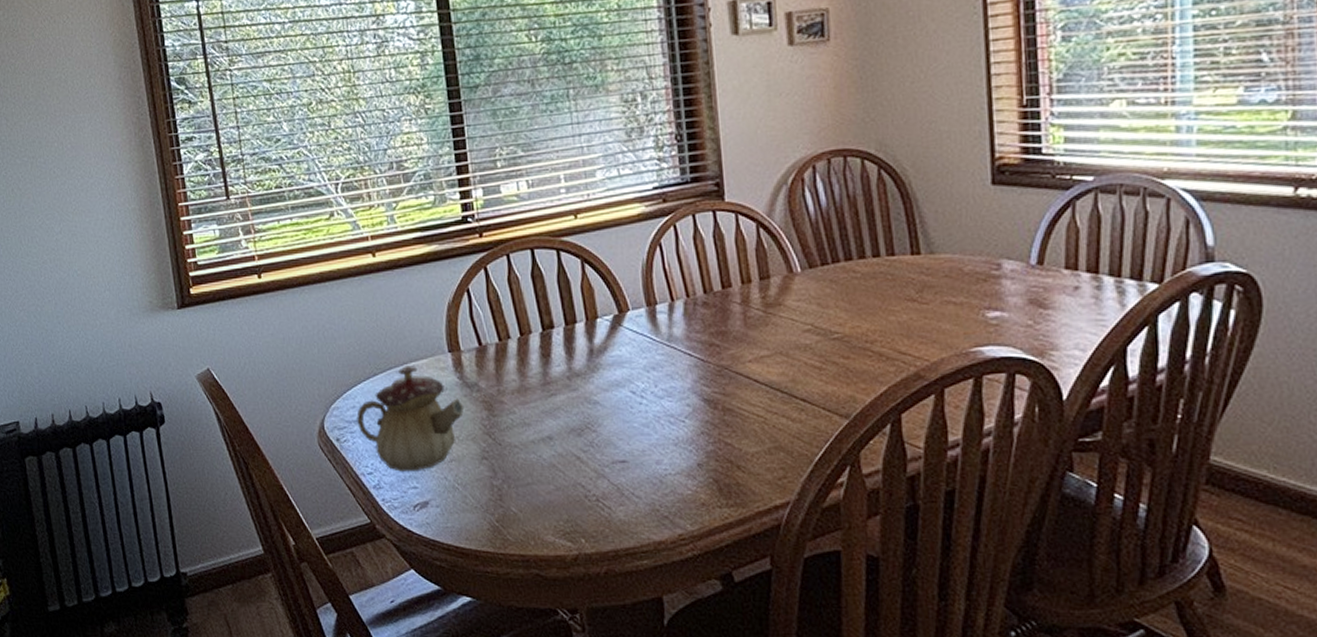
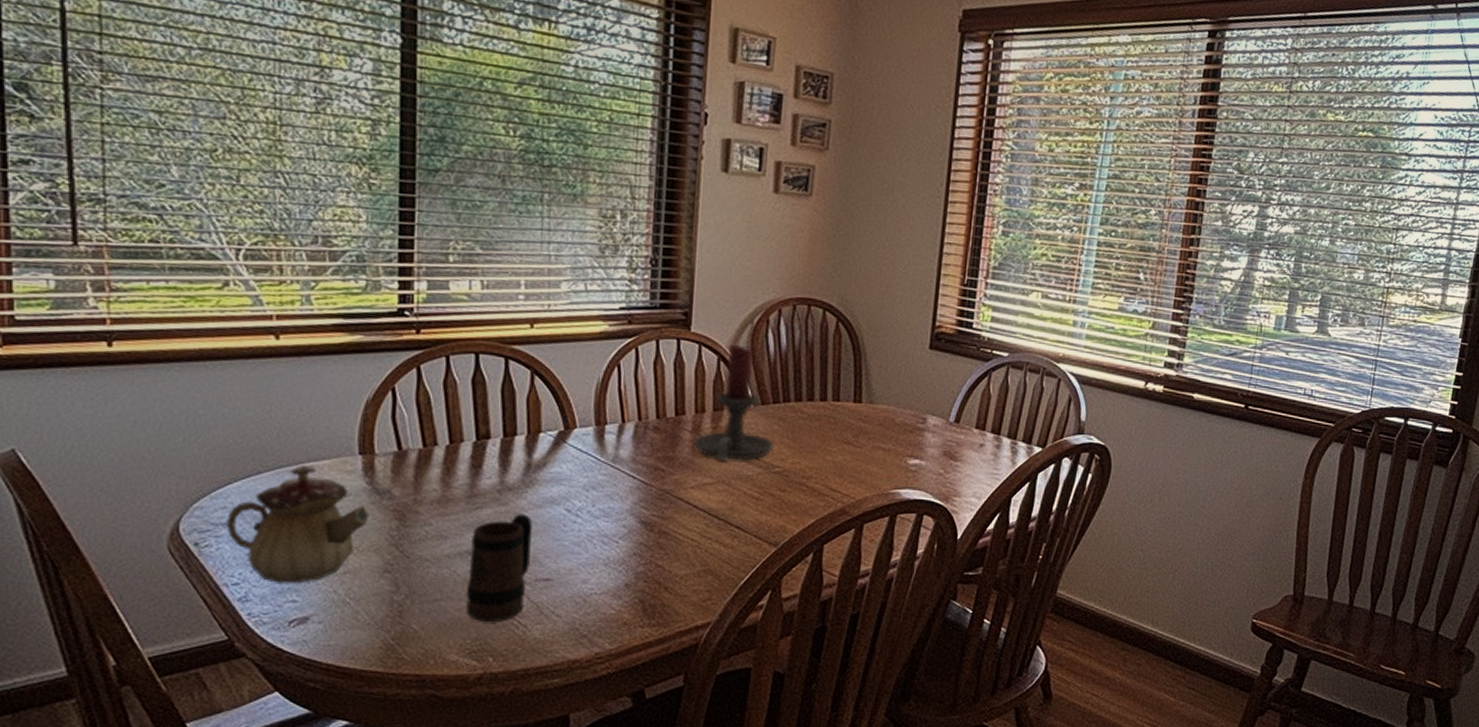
mug: none [551,398,606,504] -> present [465,513,533,622]
candle holder: none [744,208,829,330] -> present [693,344,773,461]

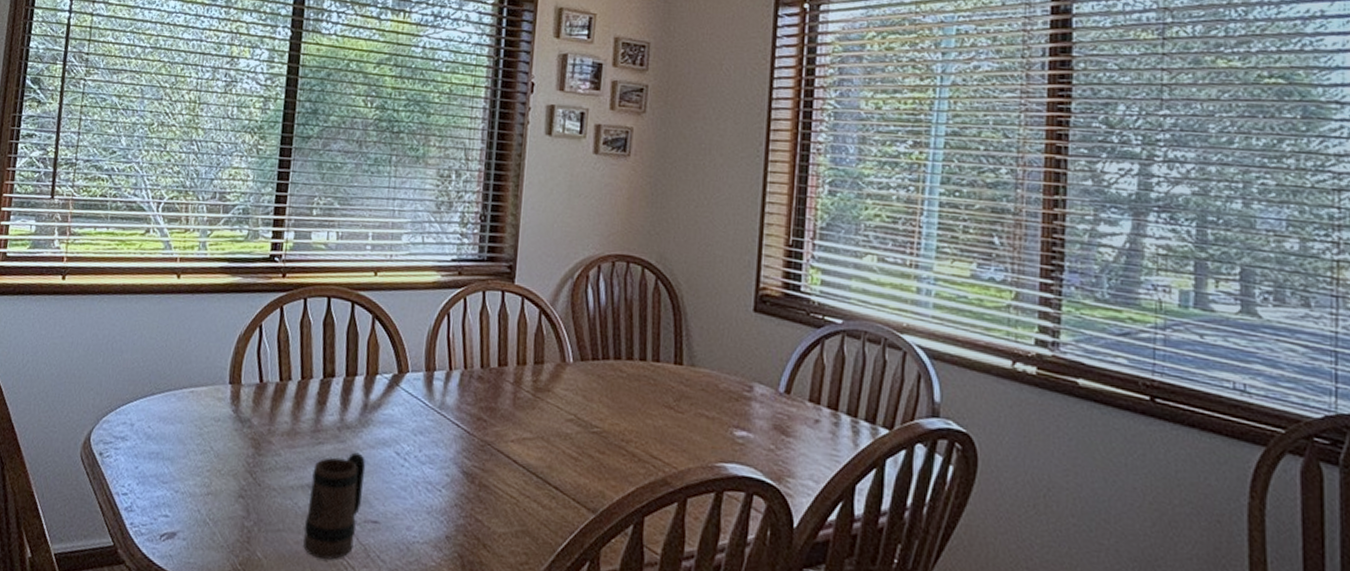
teapot: present [226,465,370,583] -> none [124,390,233,499]
candle holder: present [693,344,773,461] -> none [514,297,592,417]

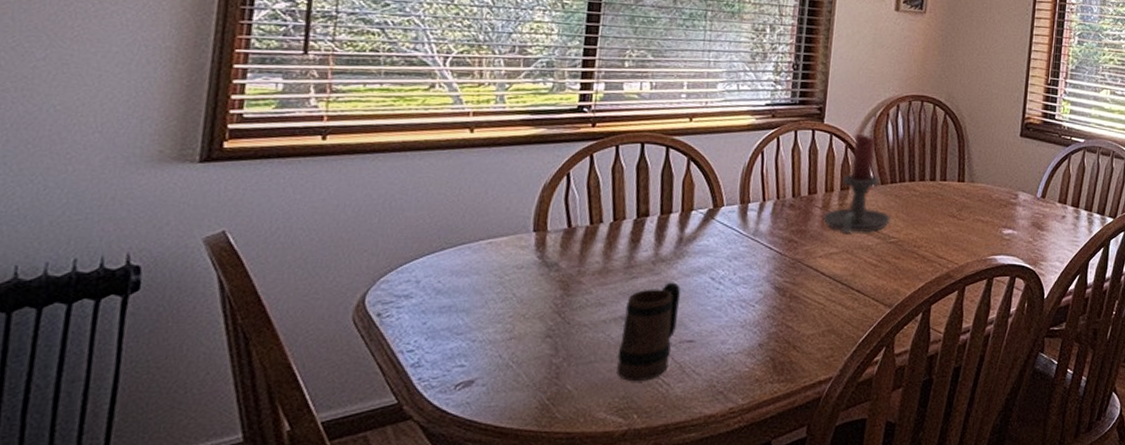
candle holder: none [514,297,592,417] -> present [823,133,890,233]

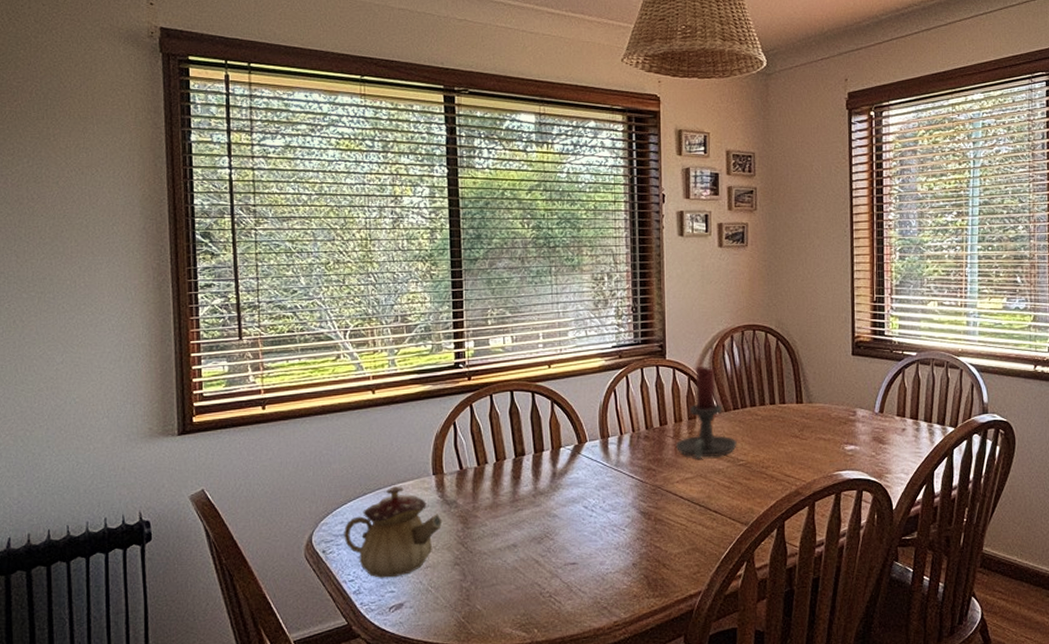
teapot: none [408,242,538,349] -> present [344,486,443,578]
mug: present [617,282,681,381] -> none [514,512,561,600]

